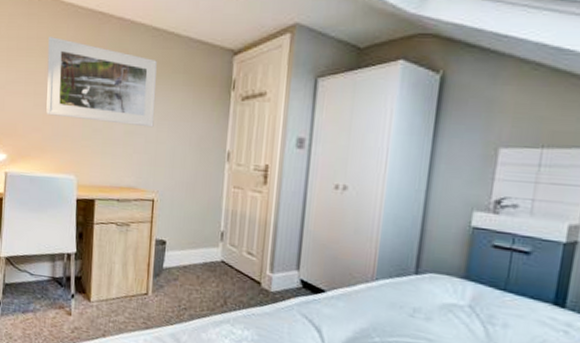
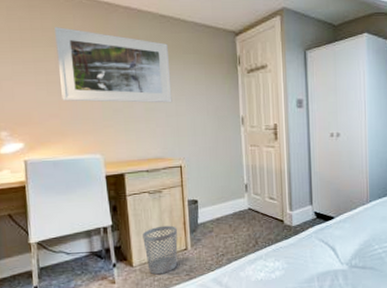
wastebasket: none [104,262,140,316] -> present [142,225,178,275]

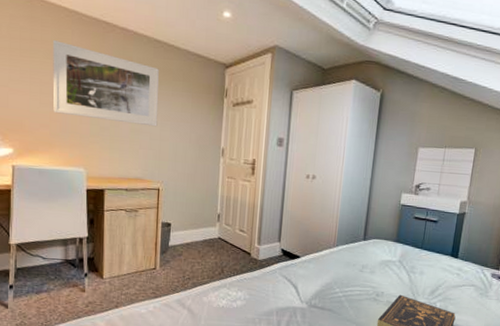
wastebasket: present [142,225,178,275] -> none [115,243,148,289]

